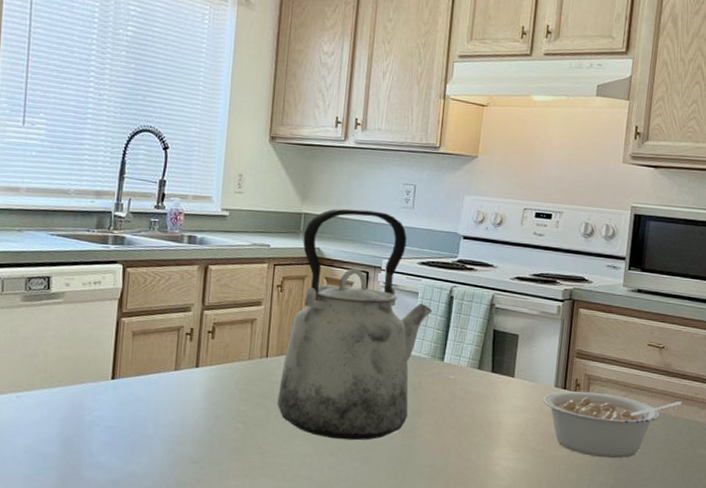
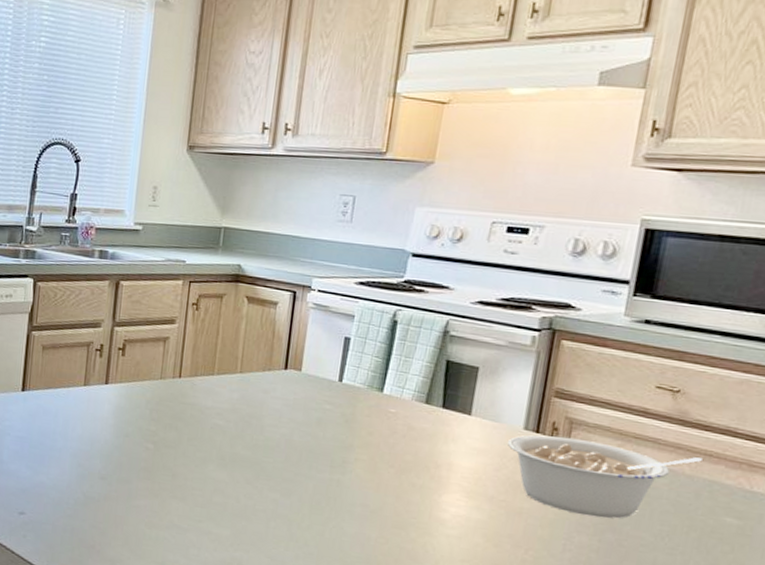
kettle: present [277,208,433,441] -> none [190,222,371,472]

